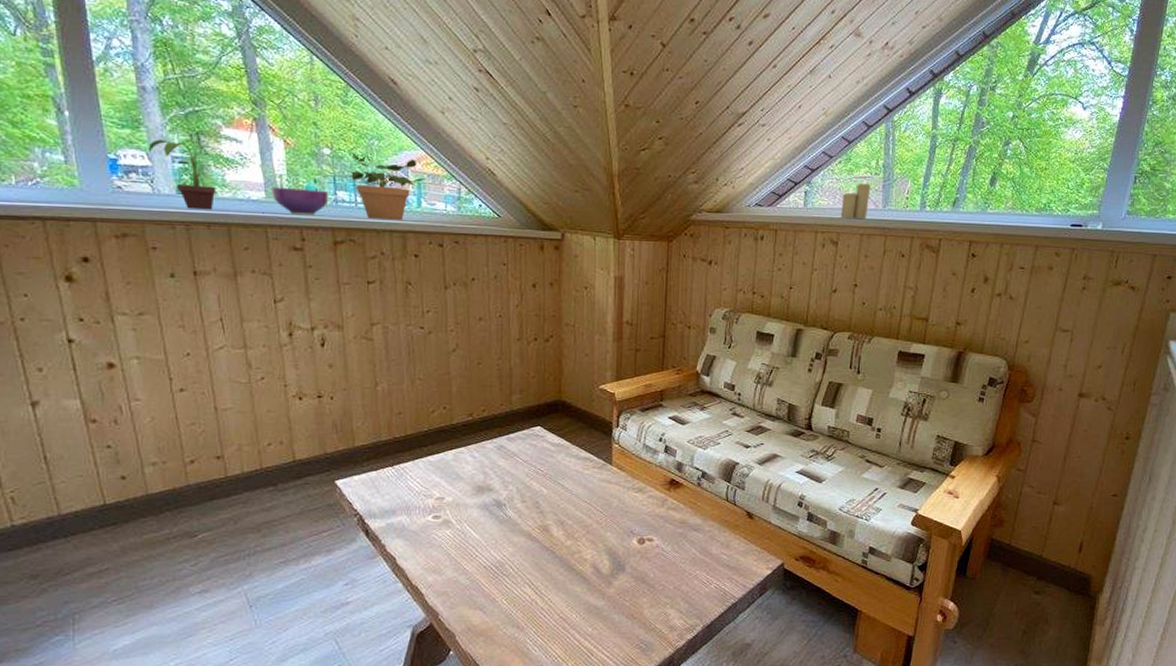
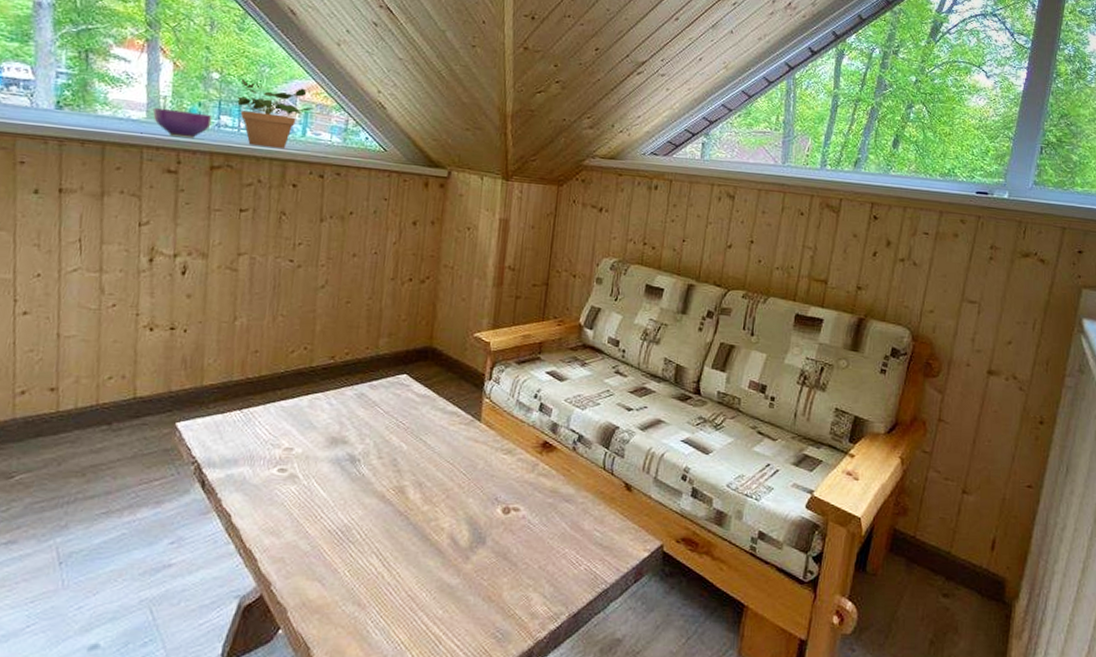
potted plant: present [148,139,232,210] -> none [33,54,117,127]
candle: present [841,179,871,220] -> none [739,134,770,175]

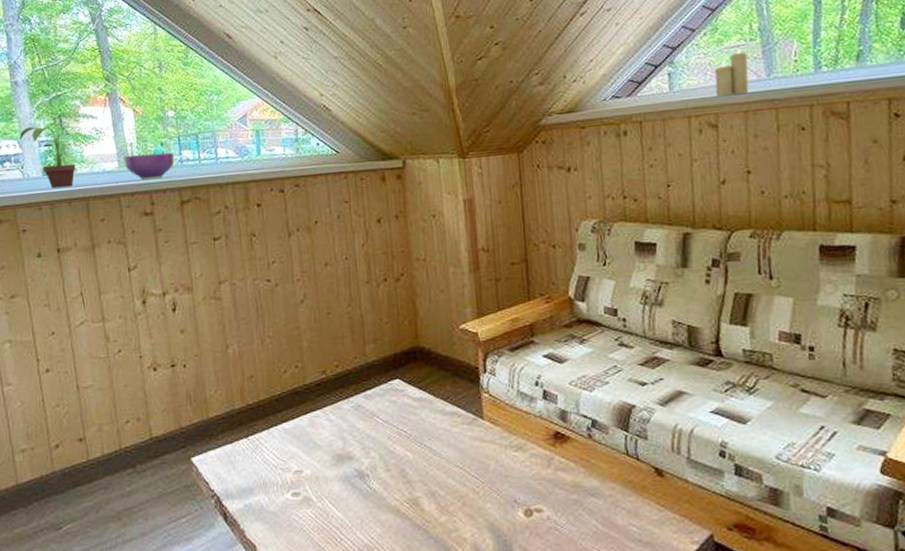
potted plant: none [33,54,117,127] -> present [19,126,89,189]
potted plant: present [235,78,314,150] -> none [191,107,263,174]
candle: none [739,134,770,175] -> present [714,48,749,97]

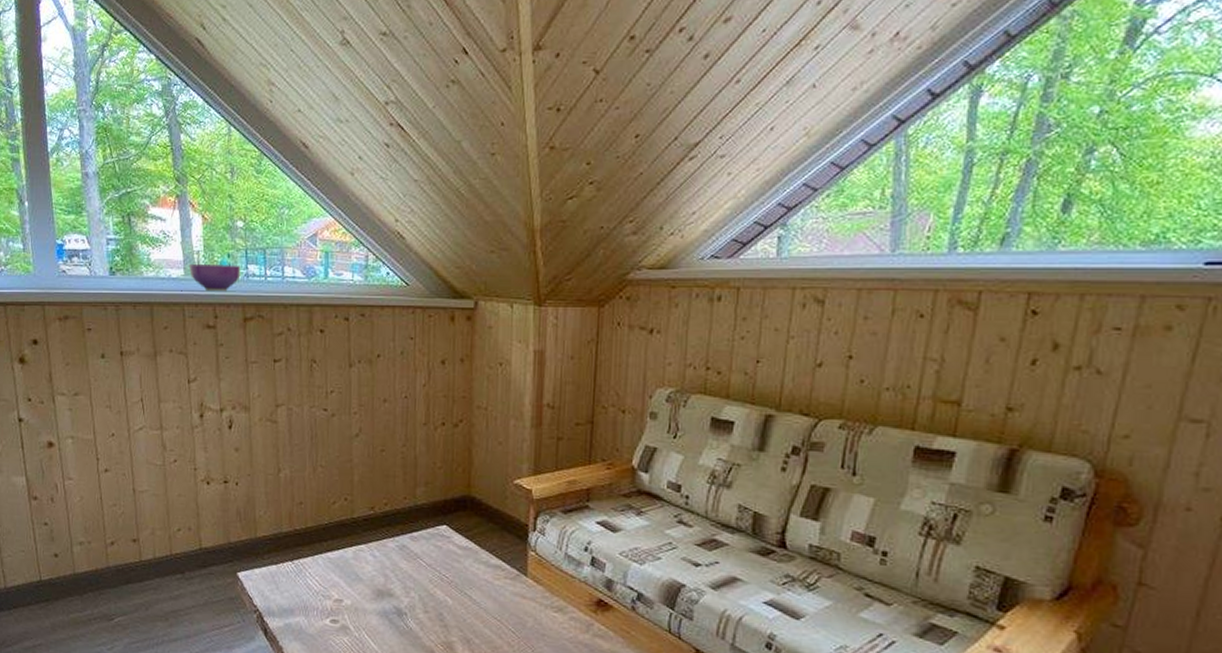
potted plant: present [19,126,89,189] -> none [88,223,156,290]
candle: present [714,48,749,97] -> none [829,215,873,270]

